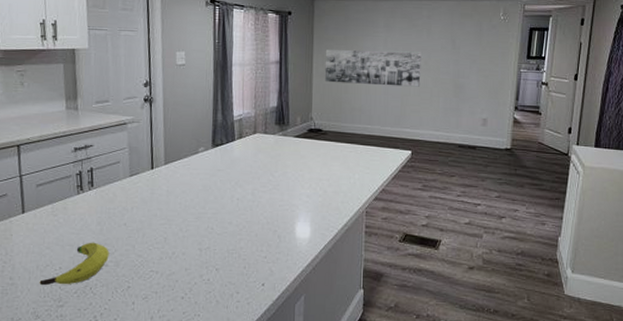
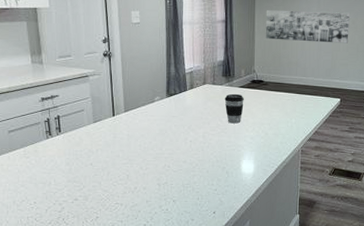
banana: present [39,242,109,286] -> none [17,180,78,218]
coffee cup: none [277,144,300,179] -> present [224,93,244,124]

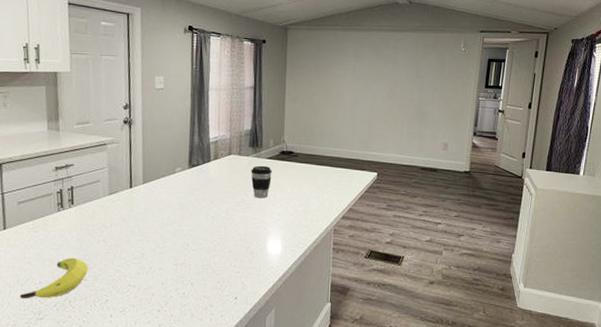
banana: none [17,180,78,218] -> present [19,257,88,299]
wall art: present [265,10,350,44] -> none [296,76,388,113]

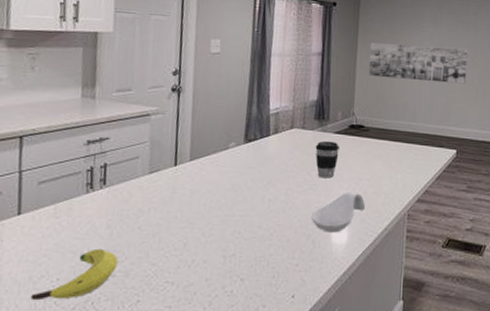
spoon rest: none [249,210,297,245] -> present [311,192,366,233]
wall art: none [296,76,388,113] -> present [368,43,468,84]

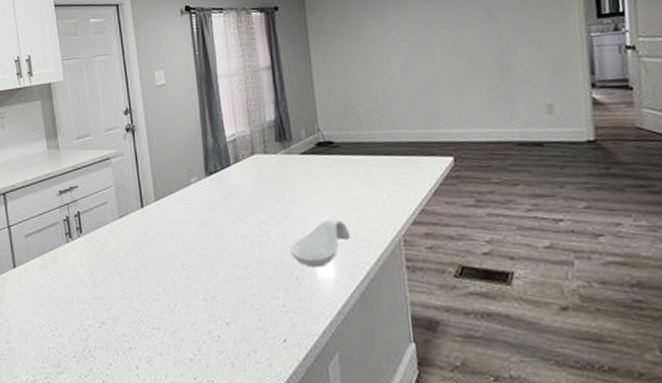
banana: present [30,248,118,301] -> none [36,296,106,349]
coffee cup: present [315,140,339,179] -> none [281,163,310,207]
wall art: present [368,43,468,84] -> none [324,30,453,84]

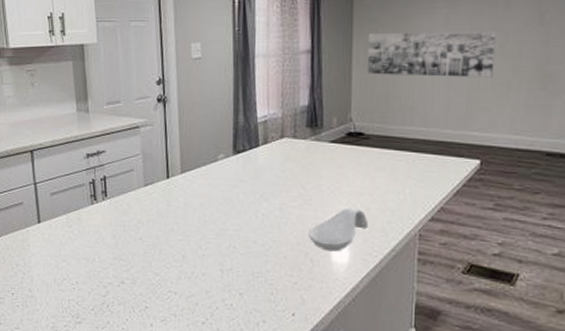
wall art: none [324,30,453,84] -> present [366,32,496,78]

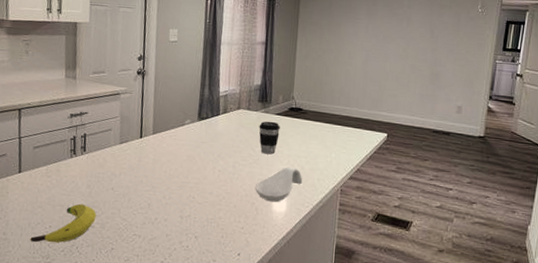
banana: none [57,256,125,301] -> present [30,203,96,243]
coffee cup: none [309,151,336,193] -> present [259,121,280,155]
wall art: present [366,32,496,78] -> none [307,33,401,73]

